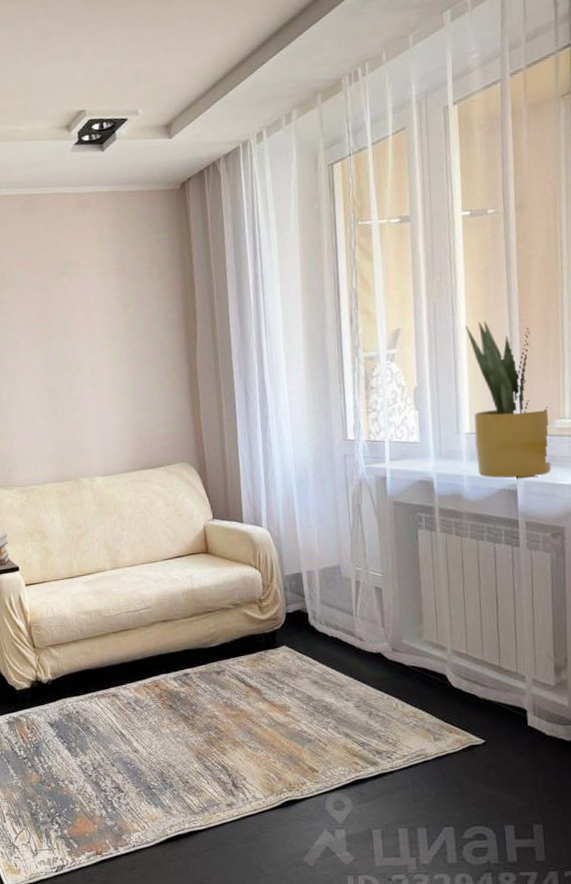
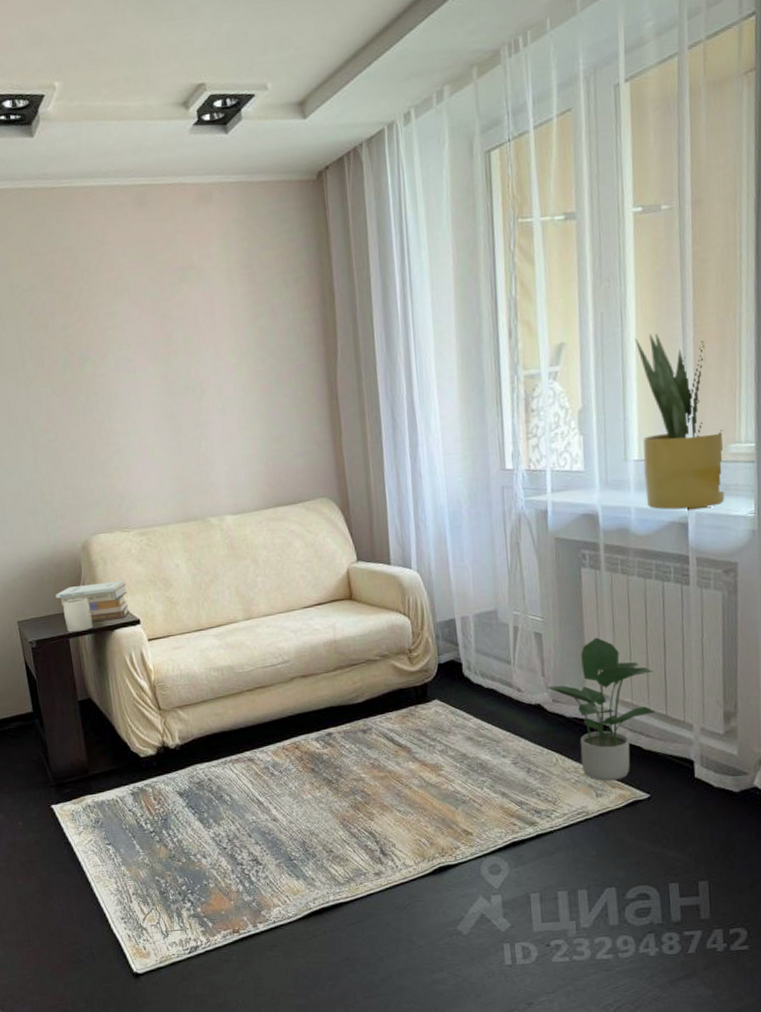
potted plant: none [387,593,489,726] -> present [547,637,655,781]

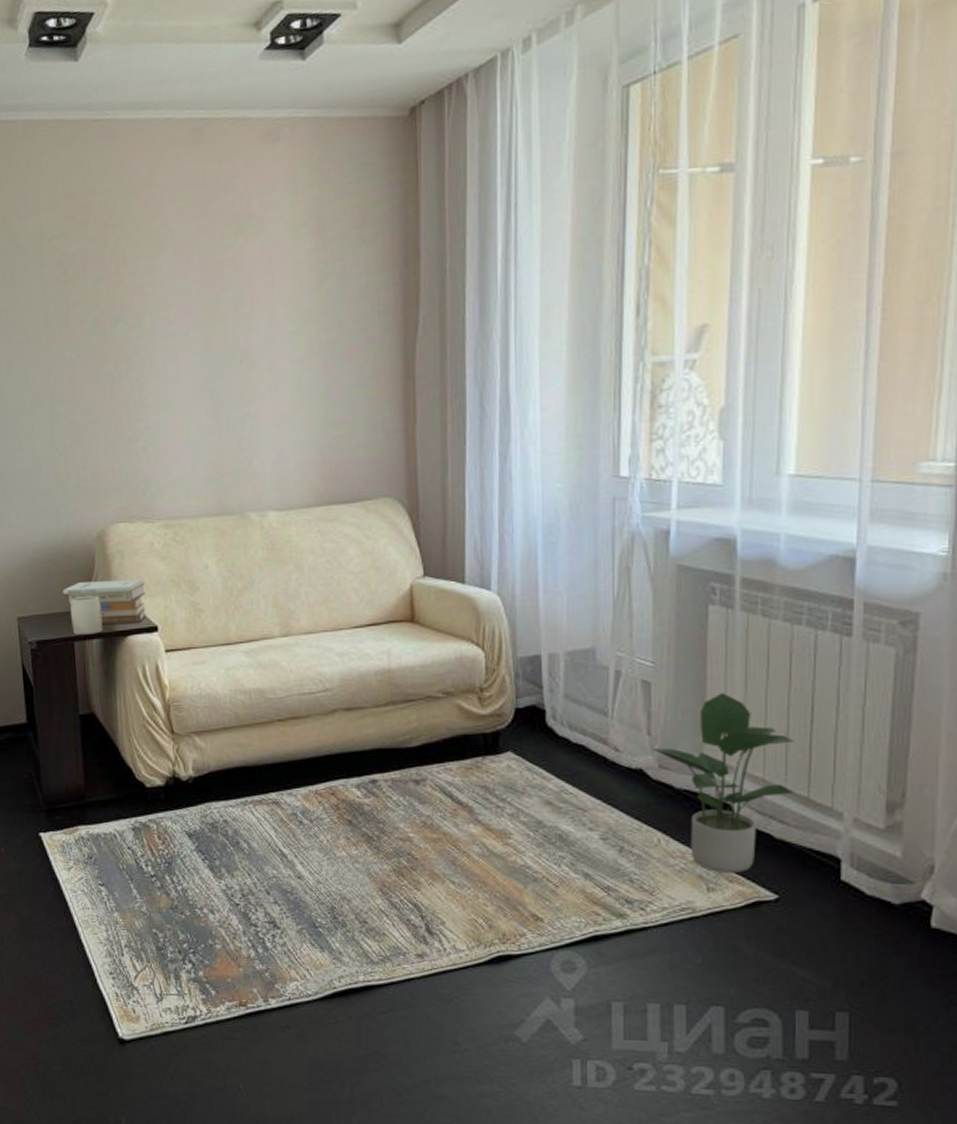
planter: present [635,333,726,510] -> none [801,317,914,541]

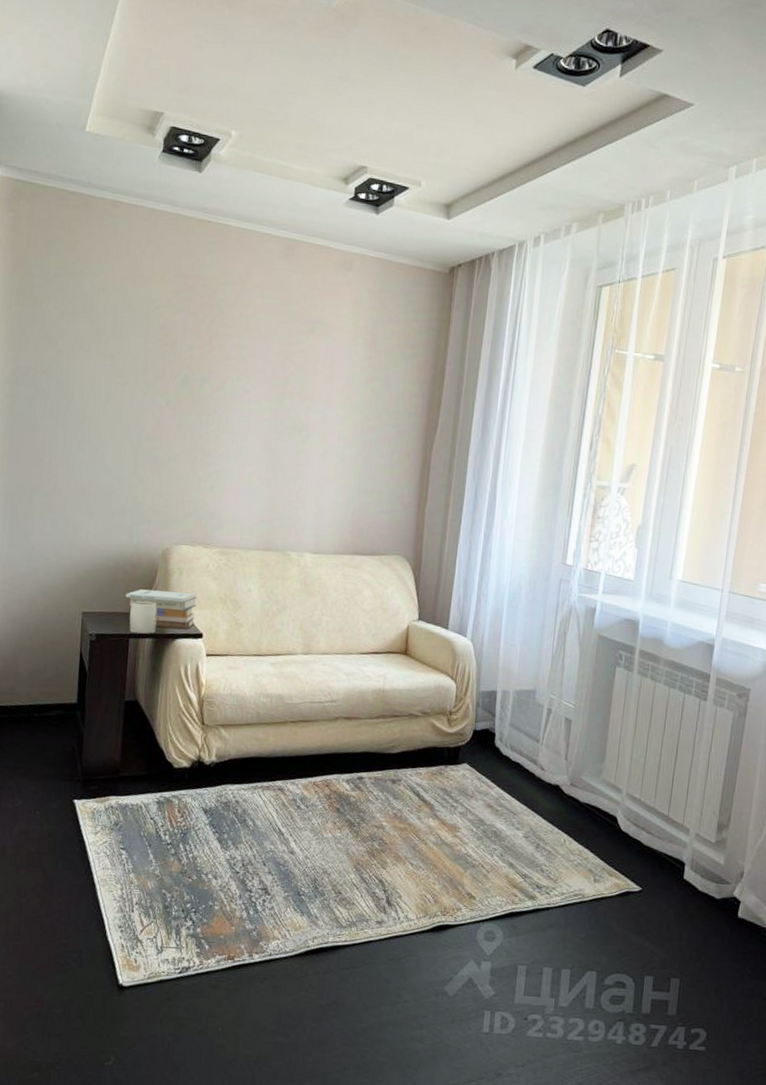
potted plant: present [653,692,795,873] -> none [568,733,663,869]

